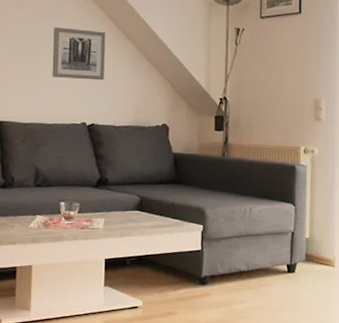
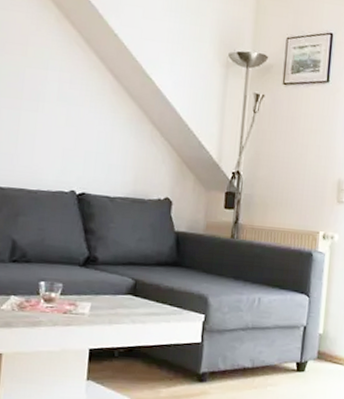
wall art: present [52,27,106,81] -> none [37,77,105,144]

